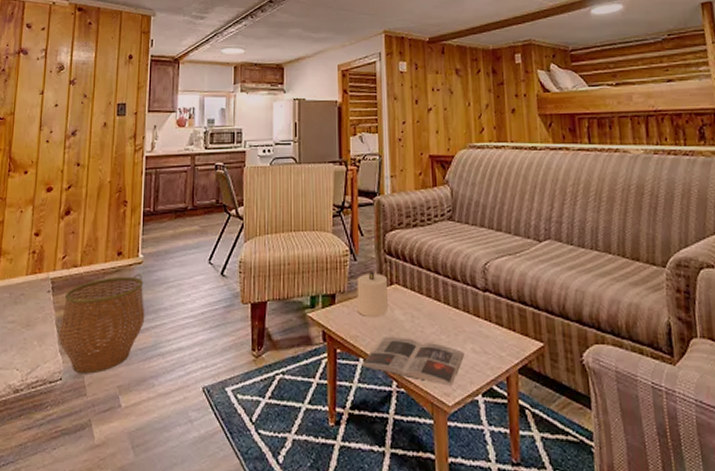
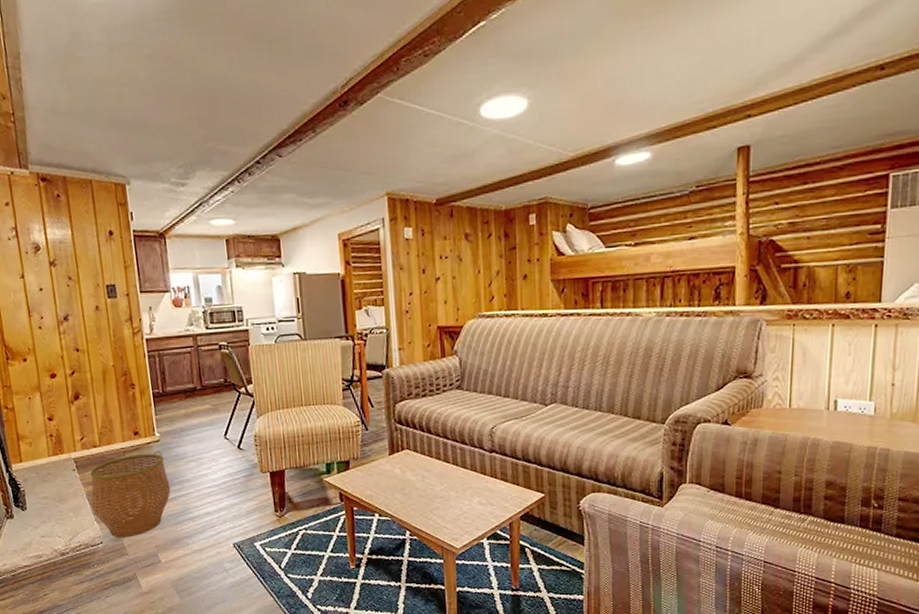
candle: present [356,271,389,318] -> none [369,438,400,480]
magazine: present [361,336,464,386] -> none [377,494,471,533]

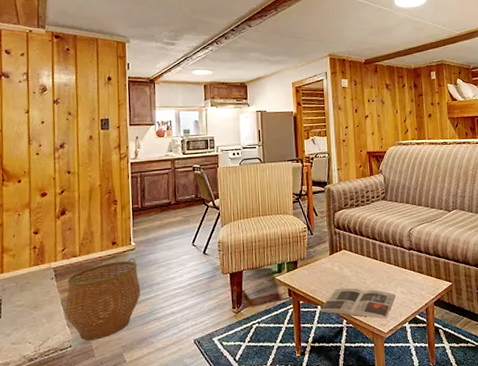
magazine: none [377,494,471,533] -> present [319,287,395,319]

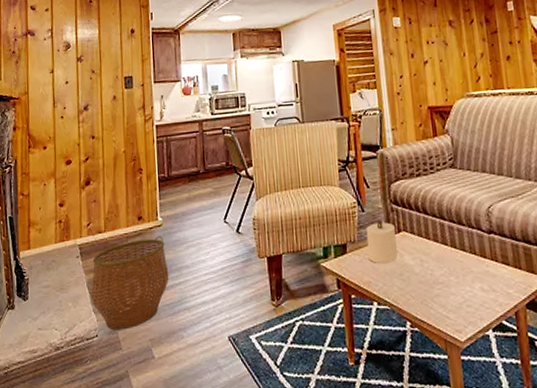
candle: none [313,241,338,276] -> present [366,220,398,264]
magazine: present [319,287,395,319] -> none [376,280,473,323]

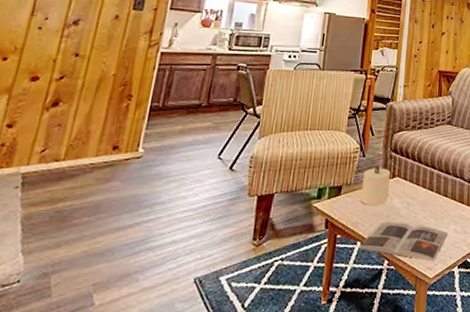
basket: present [90,236,169,330] -> none [22,169,140,274]
magazine: none [376,280,473,323] -> present [358,222,447,261]

